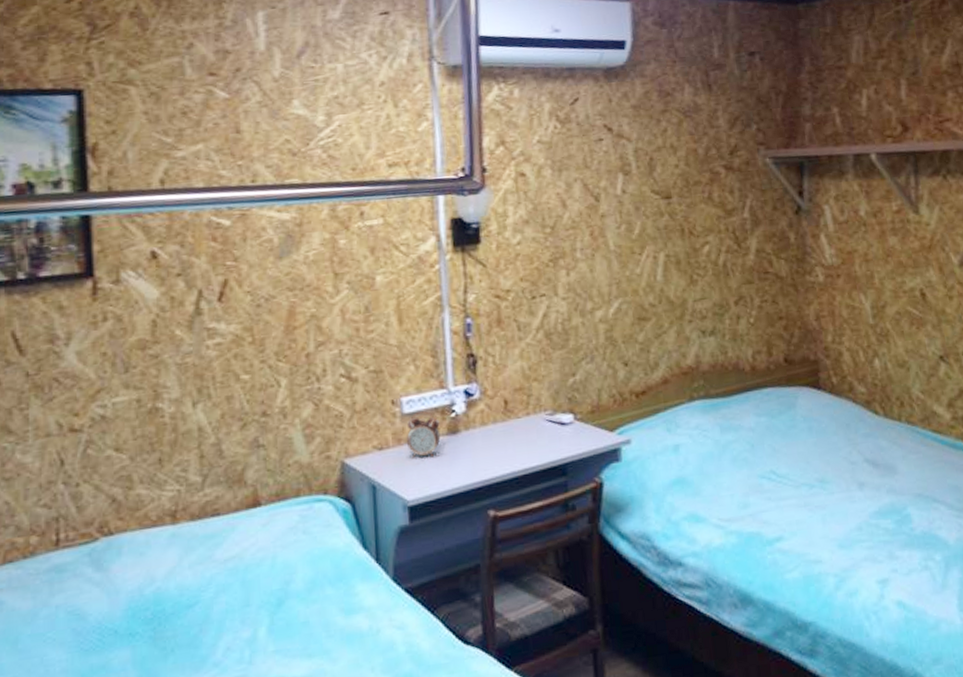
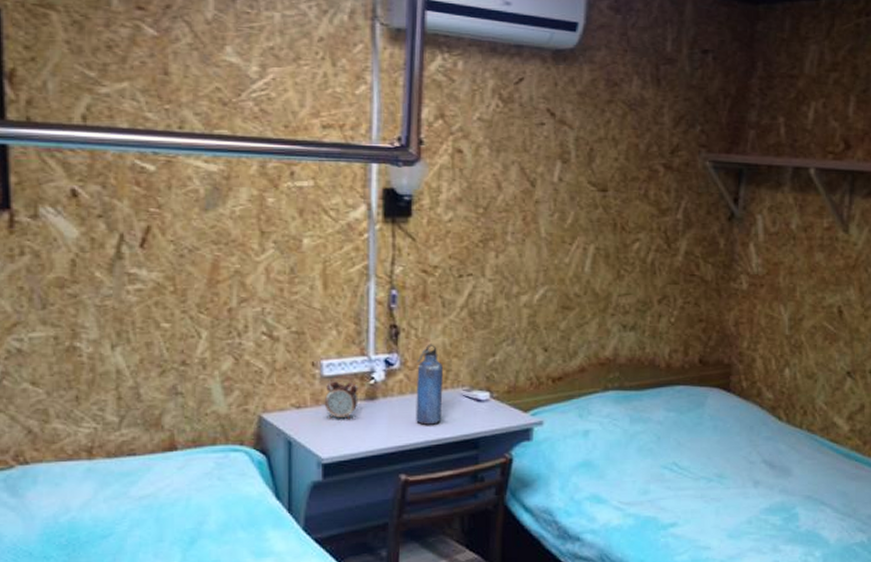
water bottle: none [497,369,527,455] -> present [416,344,444,425]

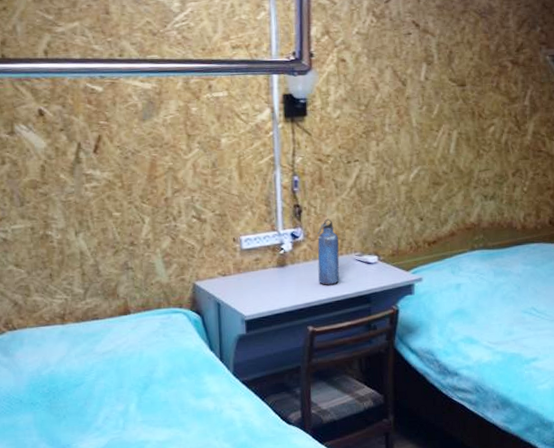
alarm clock: present [324,376,358,420] -> none [244,248,272,284]

